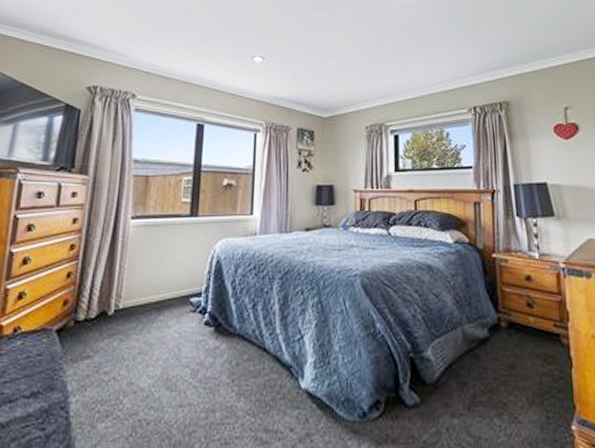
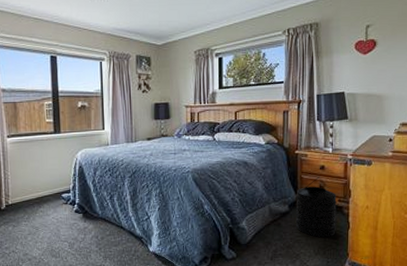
trash can: none [497,289,554,379] -> present [295,176,337,238]

